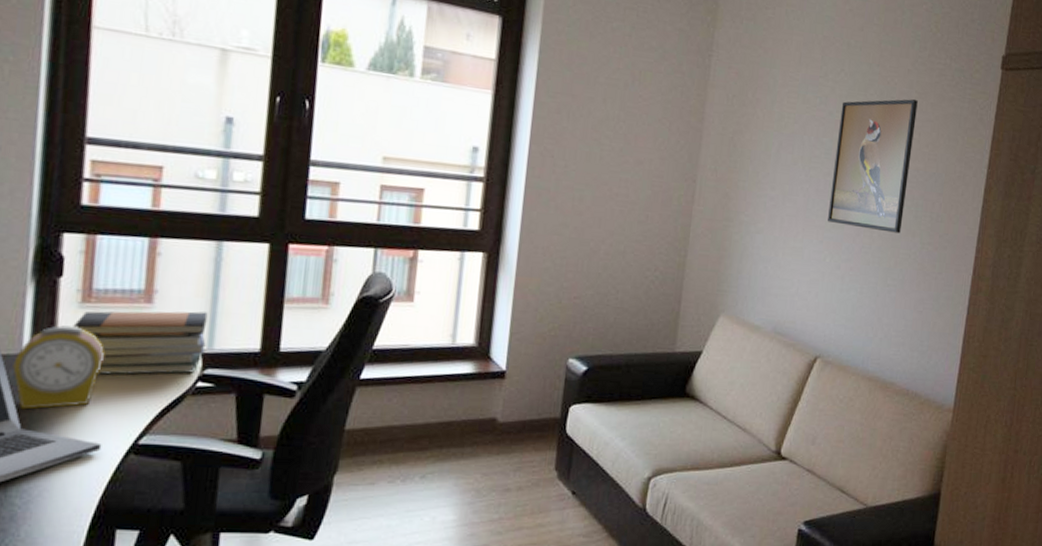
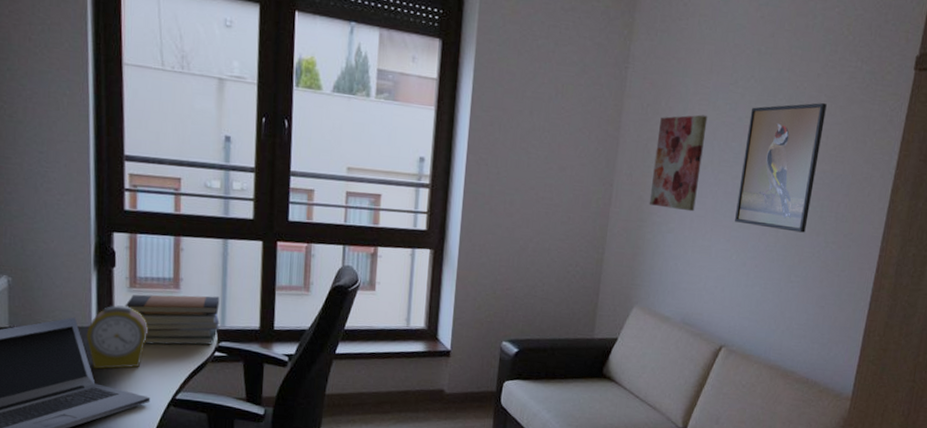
wall art: none [736,108,797,211] -> present [649,115,708,212]

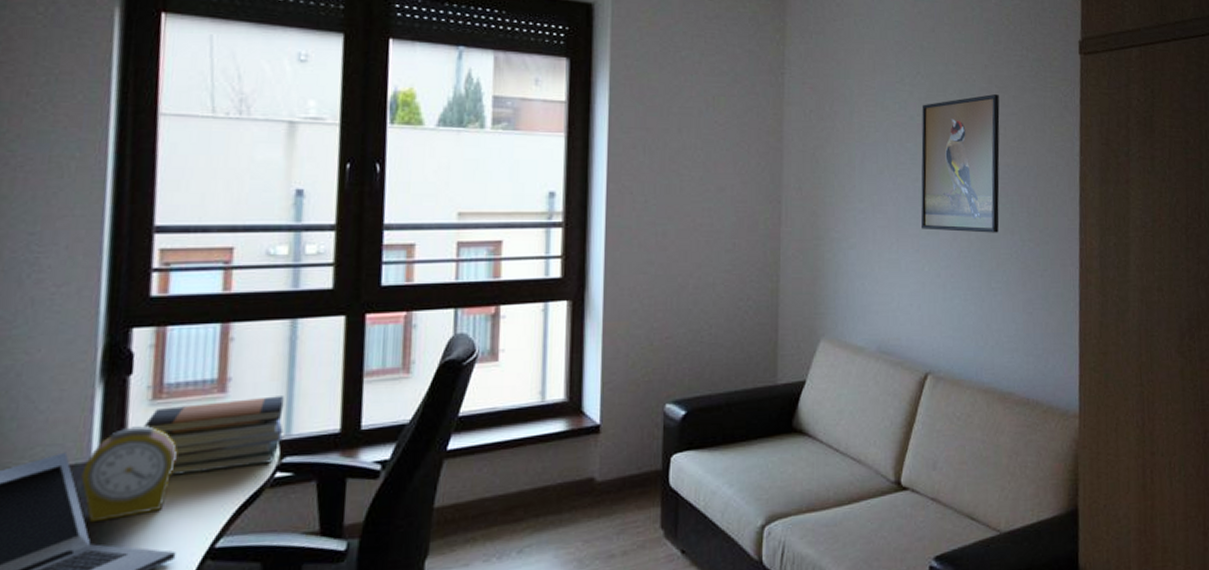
wall art: present [649,115,708,212] -> none [824,117,877,223]

